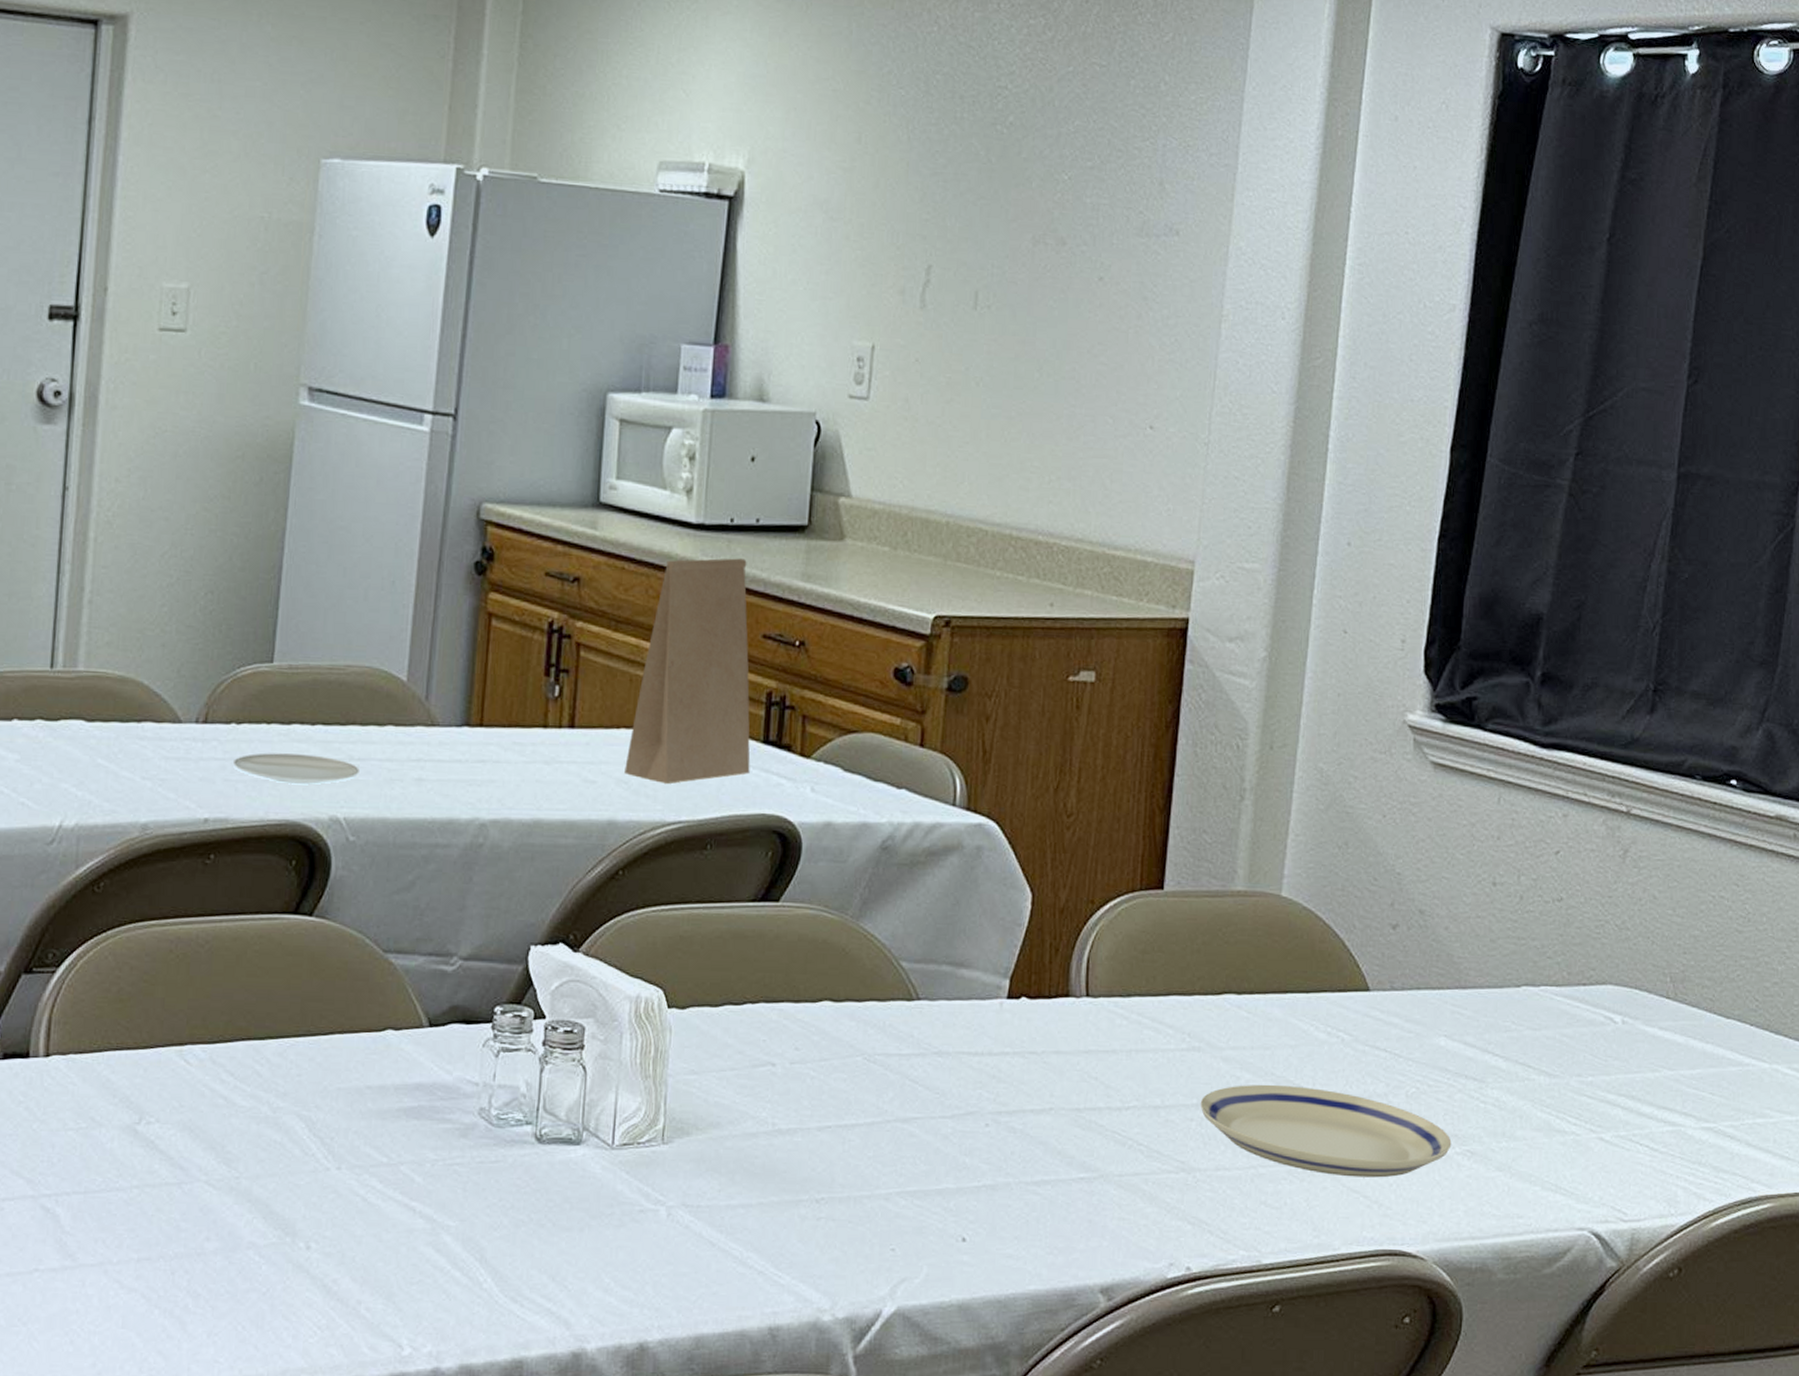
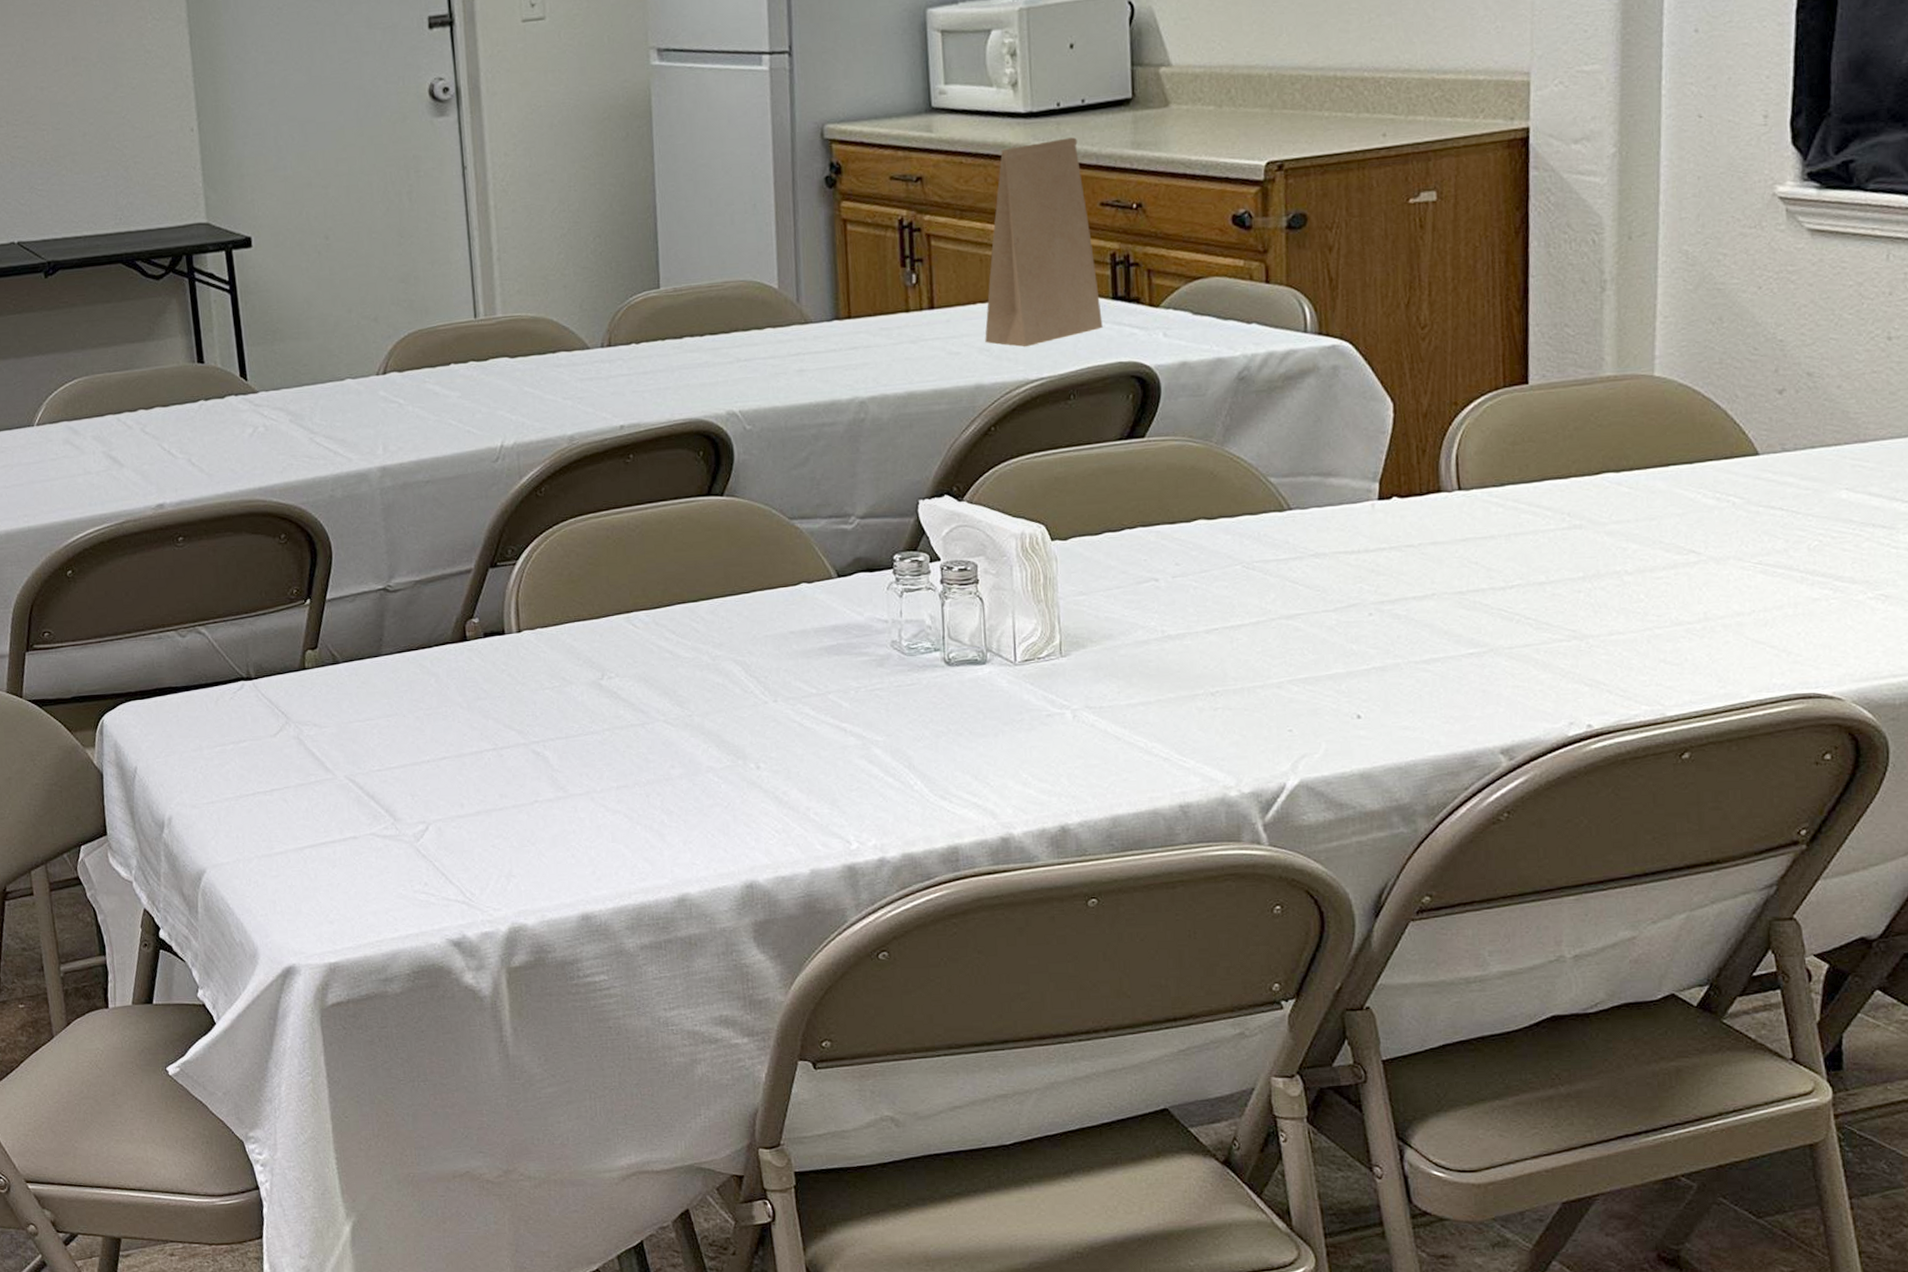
plate: present [234,753,359,784] -> none [638,361,747,388]
plate: present [1200,1084,1452,1178] -> none [1586,551,1863,630]

